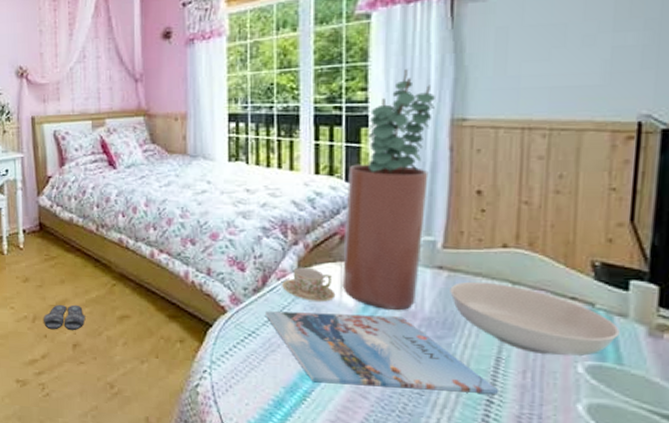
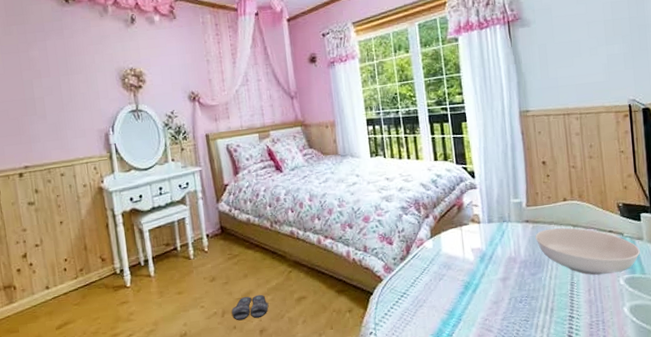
magazine: present [264,311,500,394] -> none [411,262,576,326]
teacup: present [282,267,336,303] -> none [421,234,460,262]
vase: present [342,69,435,310] -> none [457,77,514,259]

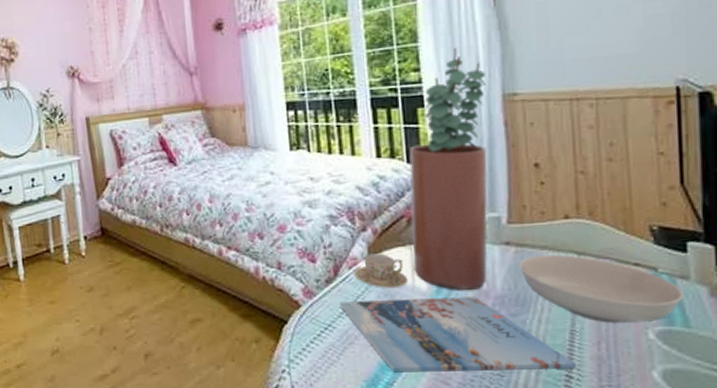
slippers: present [232,294,269,321] -> none [111,311,156,341]
magazine: none [411,262,576,326] -> present [339,296,577,373]
teacup: none [421,234,460,262] -> present [354,253,408,289]
vase: none [457,77,514,259] -> present [409,48,488,290]

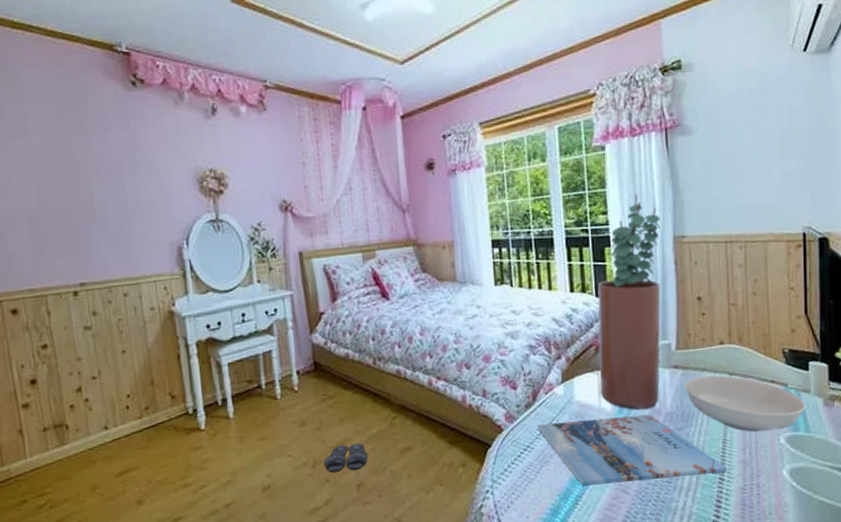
slippers: none [111,311,156,341] -> present [324,443,368,473]
teacup: present [354,253,408,289] -> none [550,379,596,411]

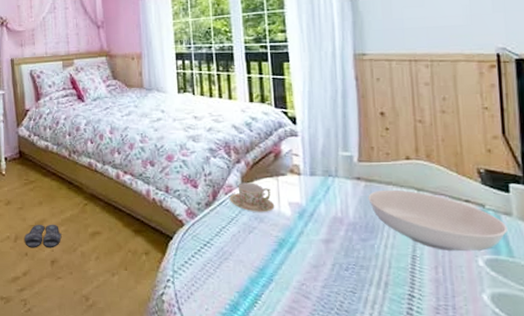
magazine: present [537,414,728,486] -> none [216,223,418,289]
teacup: none [550,379,596,411] -> present [229,182,275,213]
vase: present [597,194,661,410] -> none [276,15,342,217]

